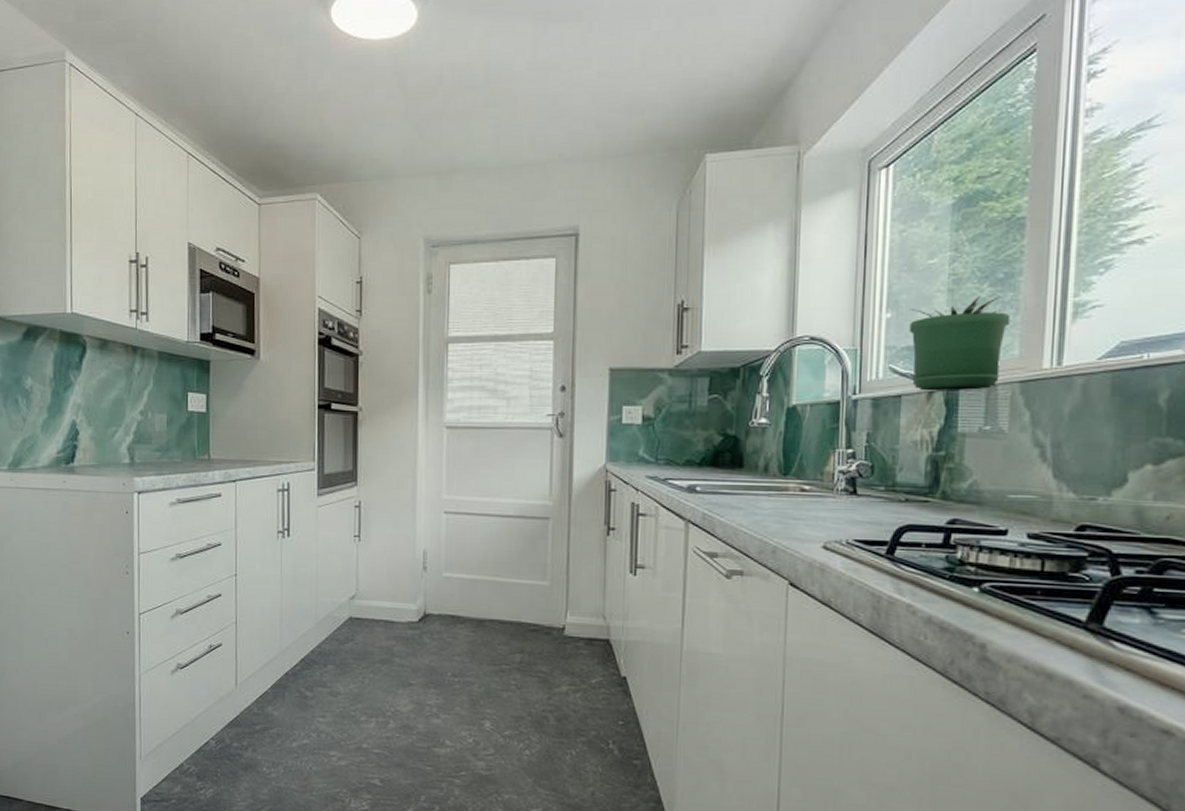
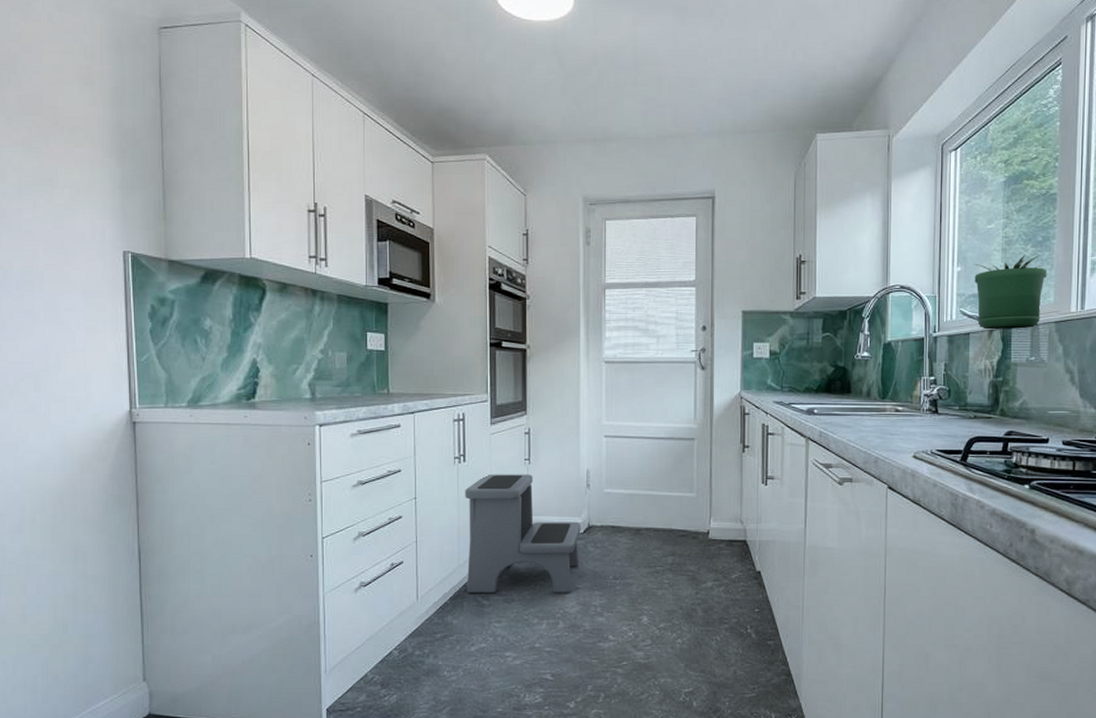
step stool: none [288,551,416,689] -> present [465,474,581,594]

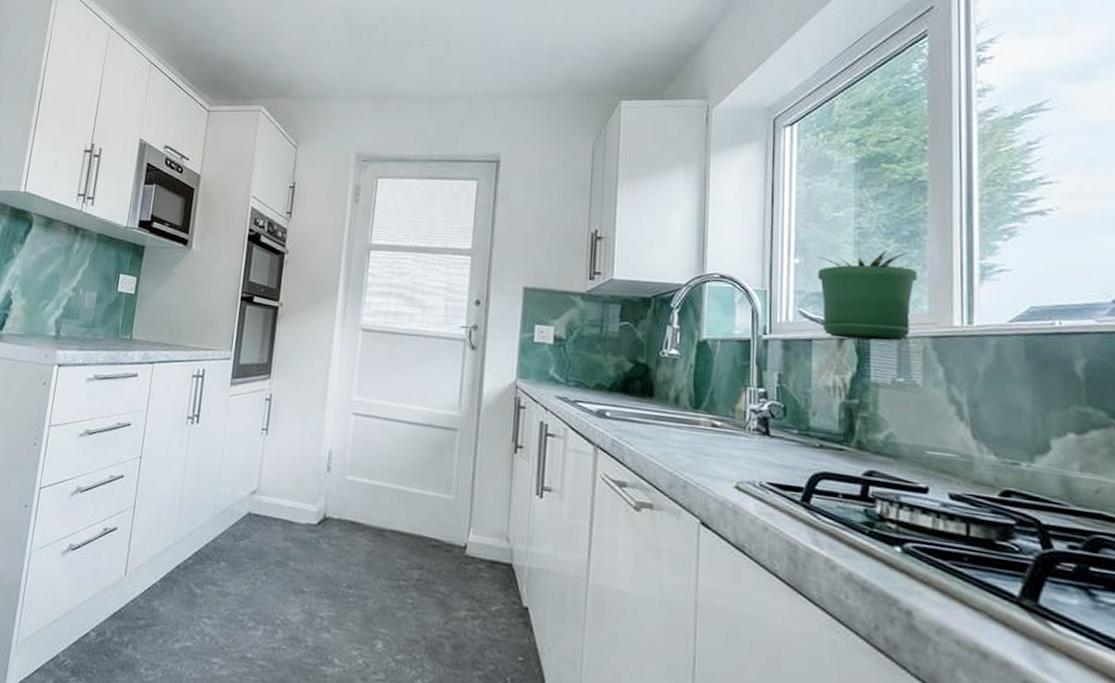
step stool: present [465,474,581,594] -> none [179,440,316,596]

